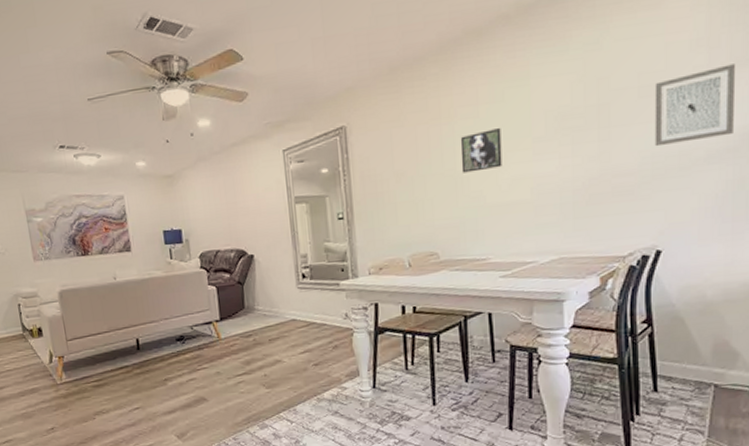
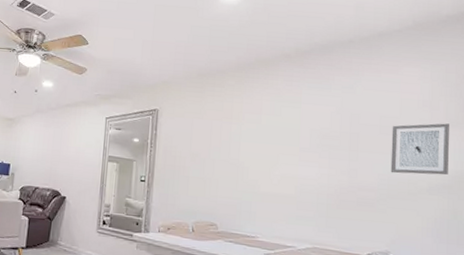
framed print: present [460,128,502,173] -> none [243,134,277,165]

